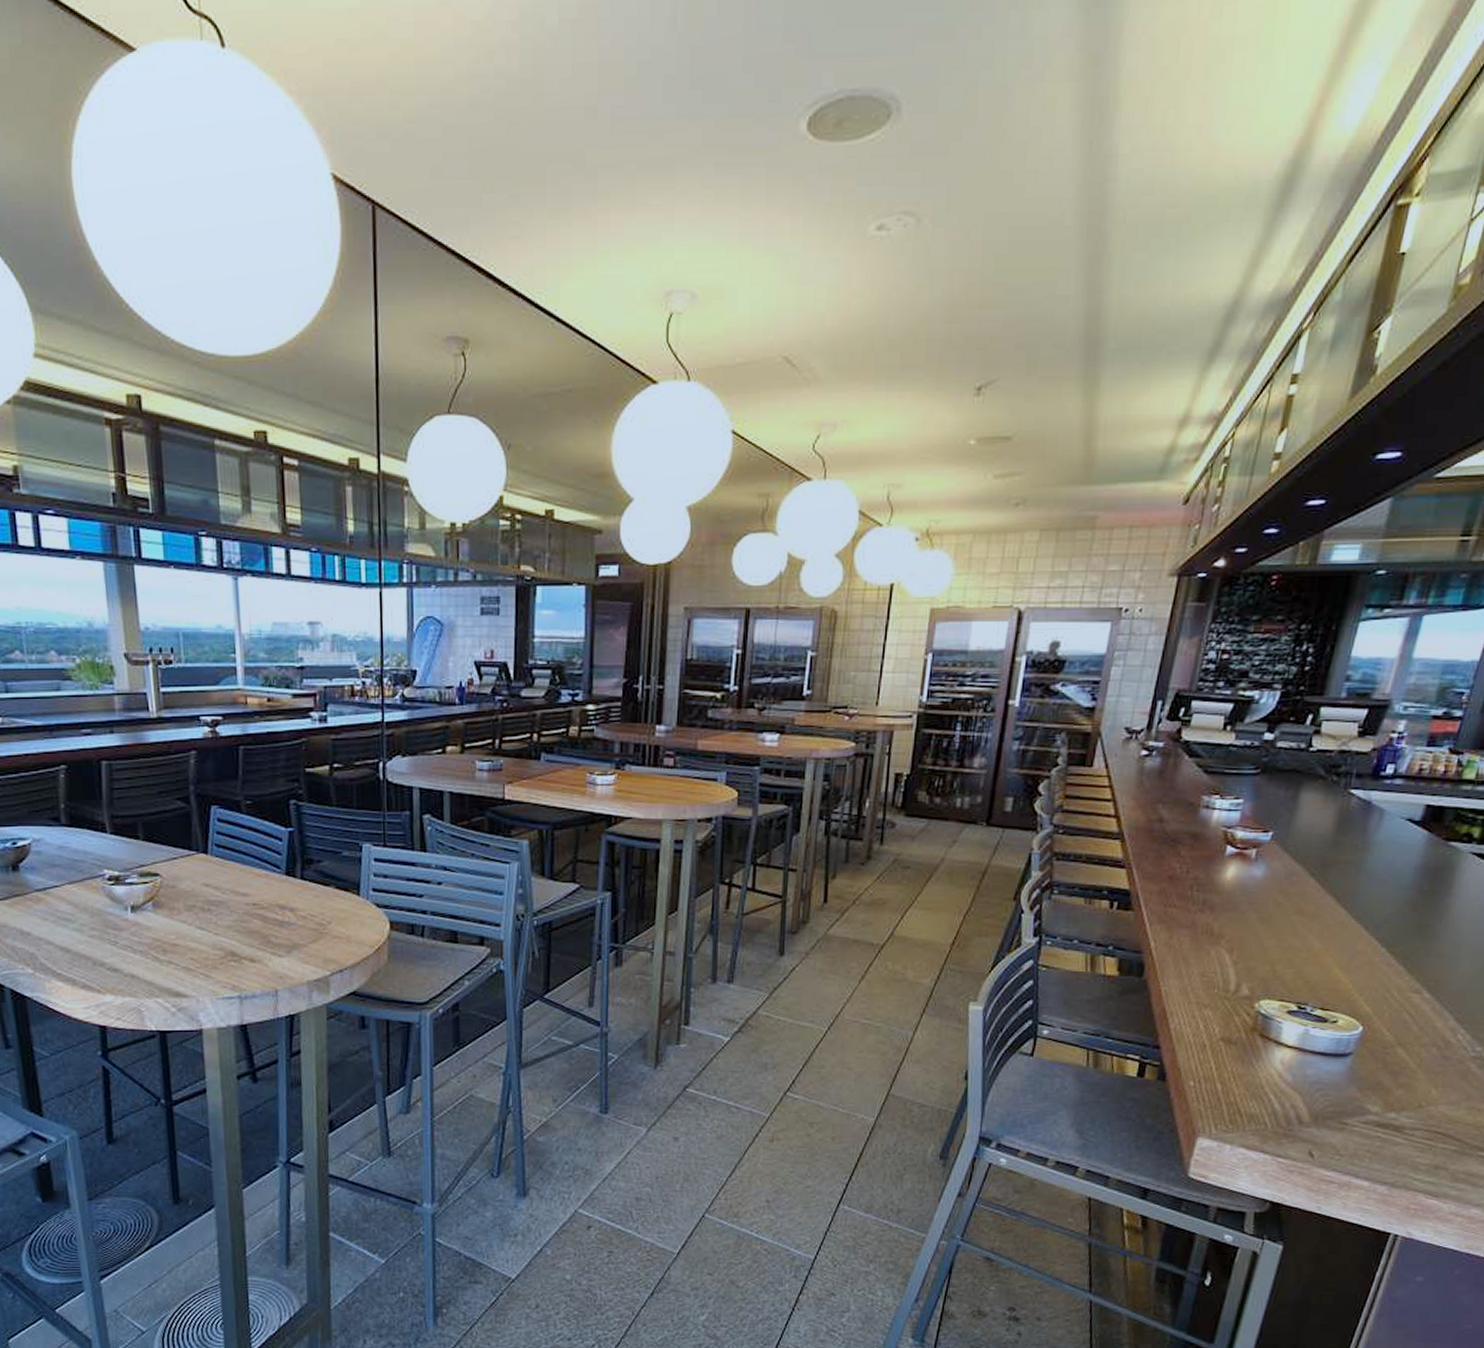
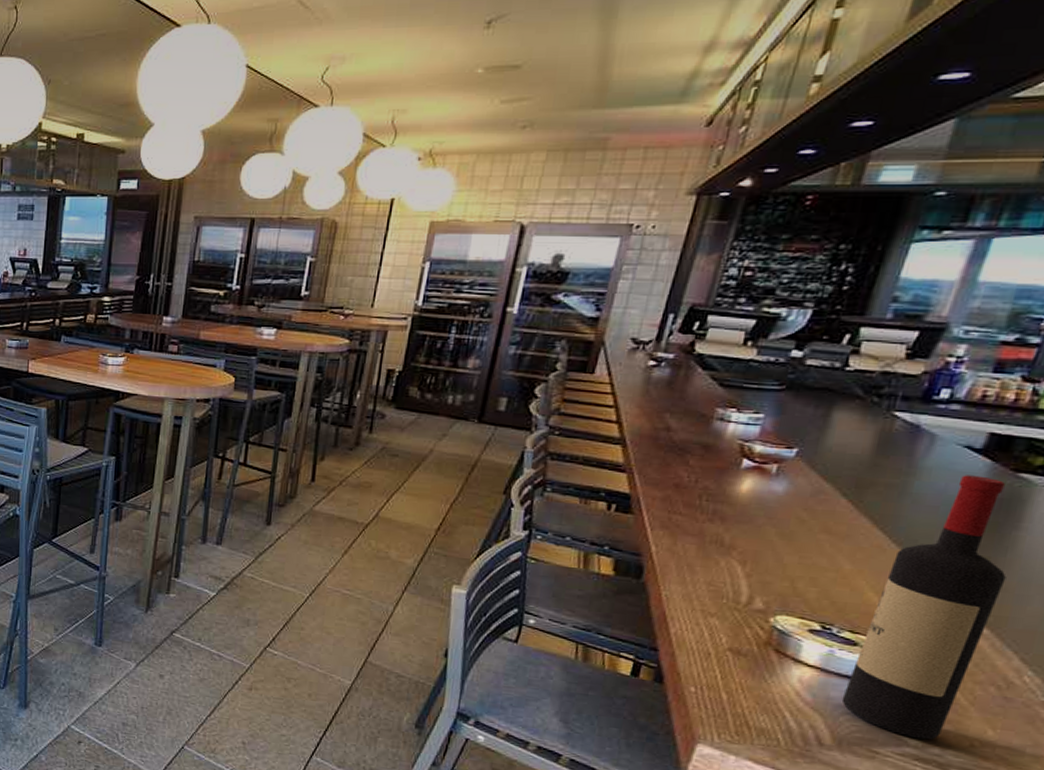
wine bottle: none [1316,847,1442,1106] -> present [841,475,1007,740]

